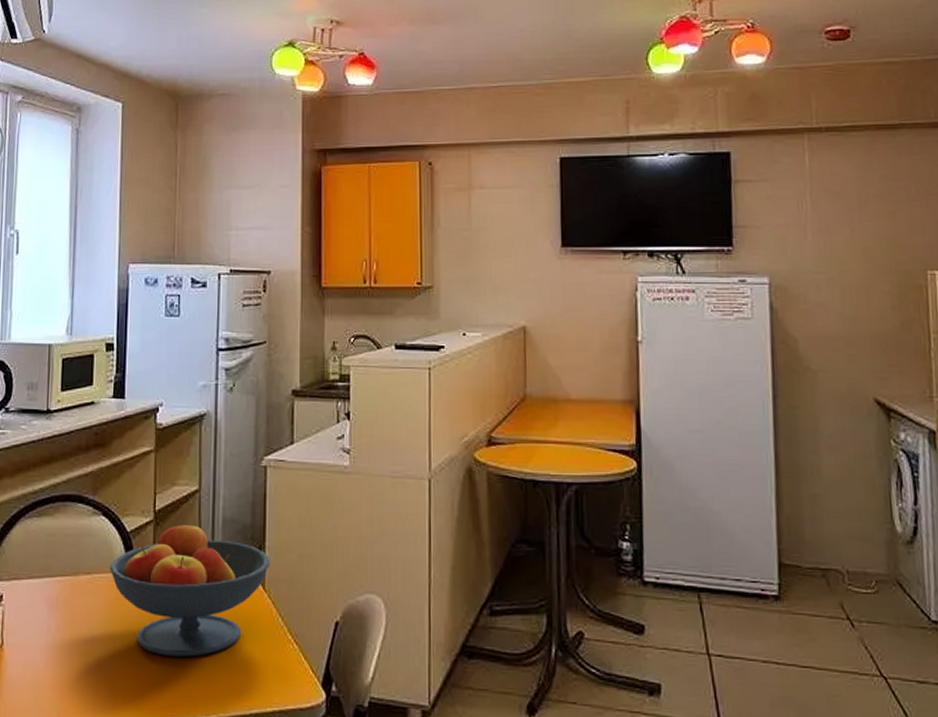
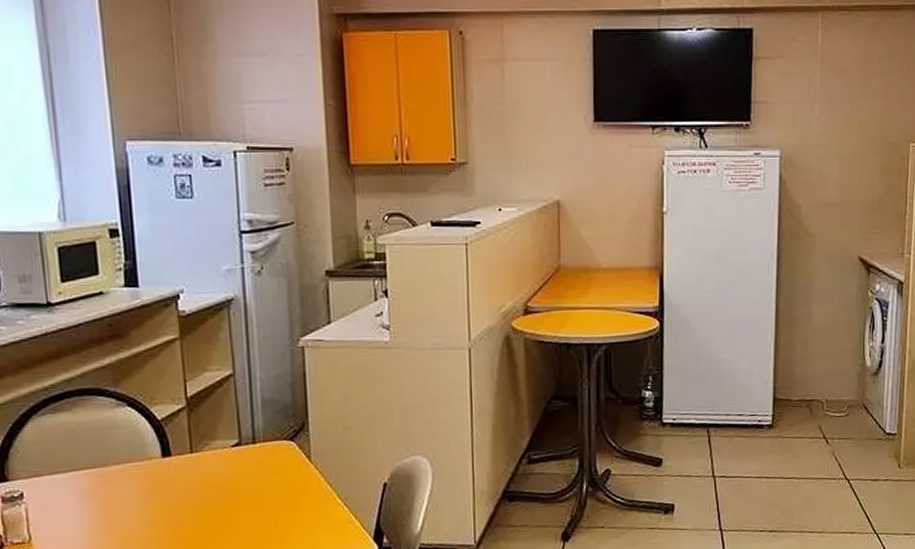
fruit bowl: present [109,521,270,657] -> none [142,405,315,531]

